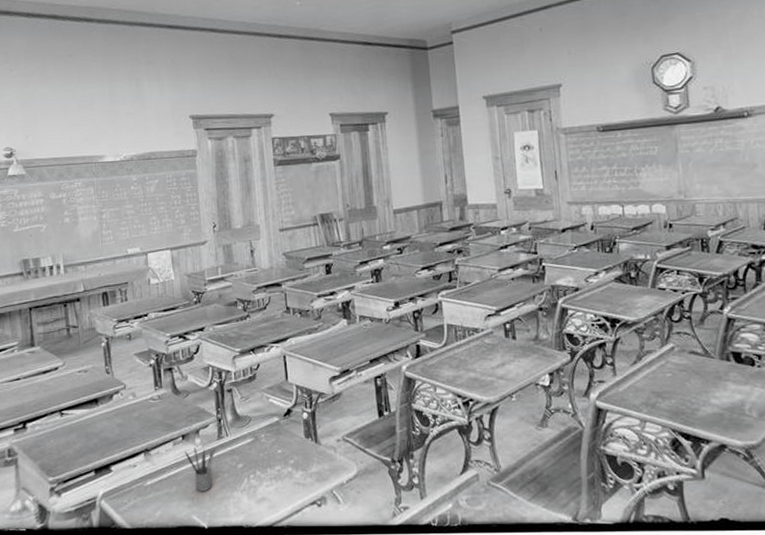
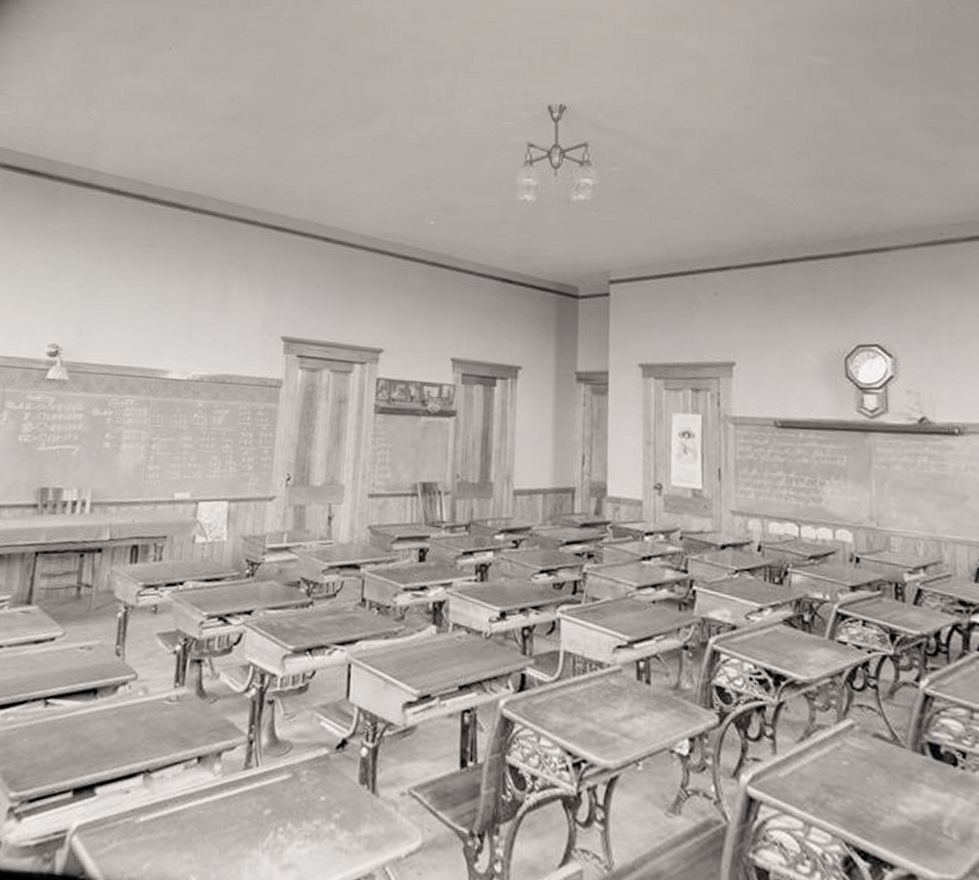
pencil box: present [185,447,216,492] -> none [197,775,238,843]

